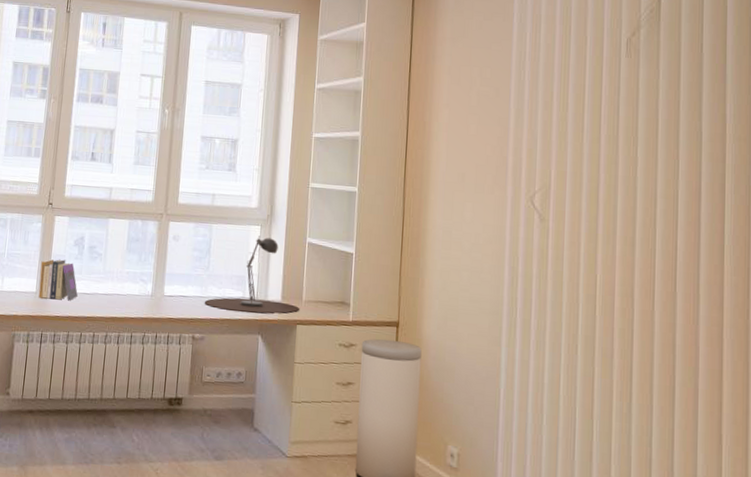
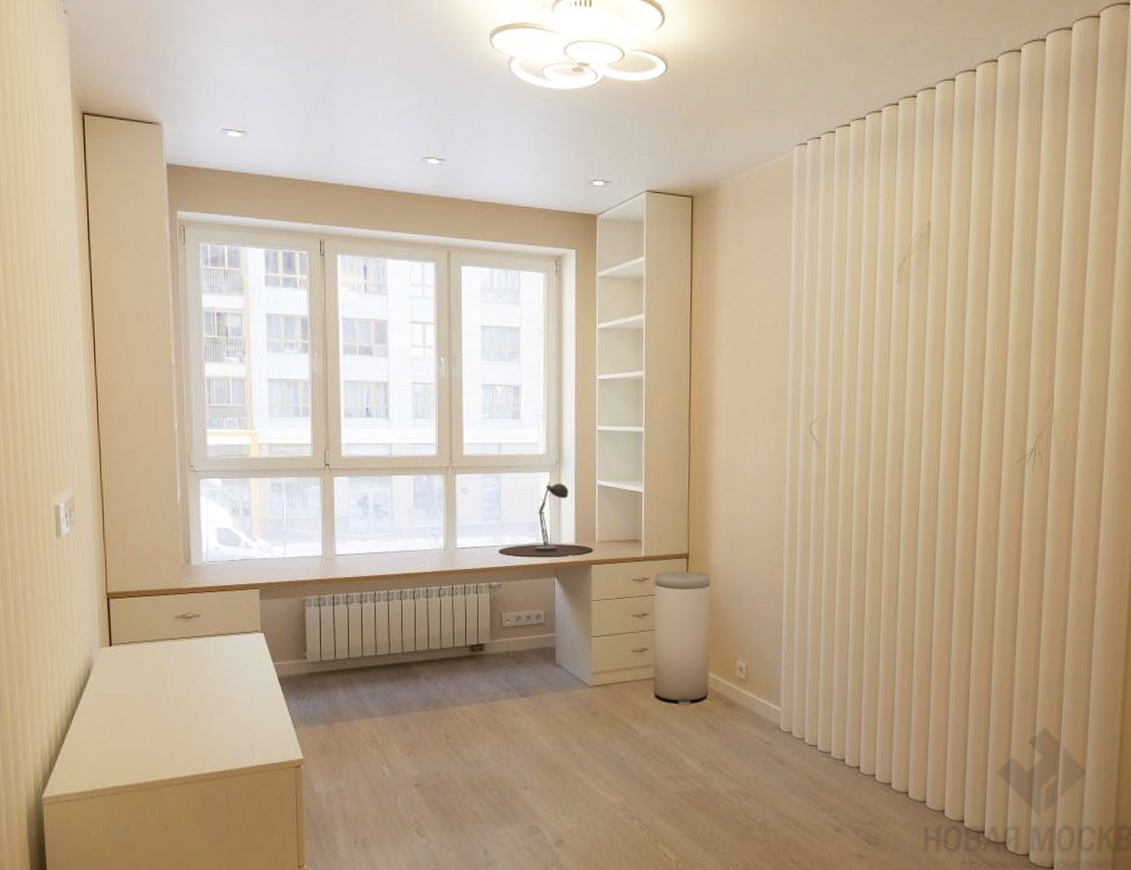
books: present [38,259,78,301] -> none [324,521,367,562]

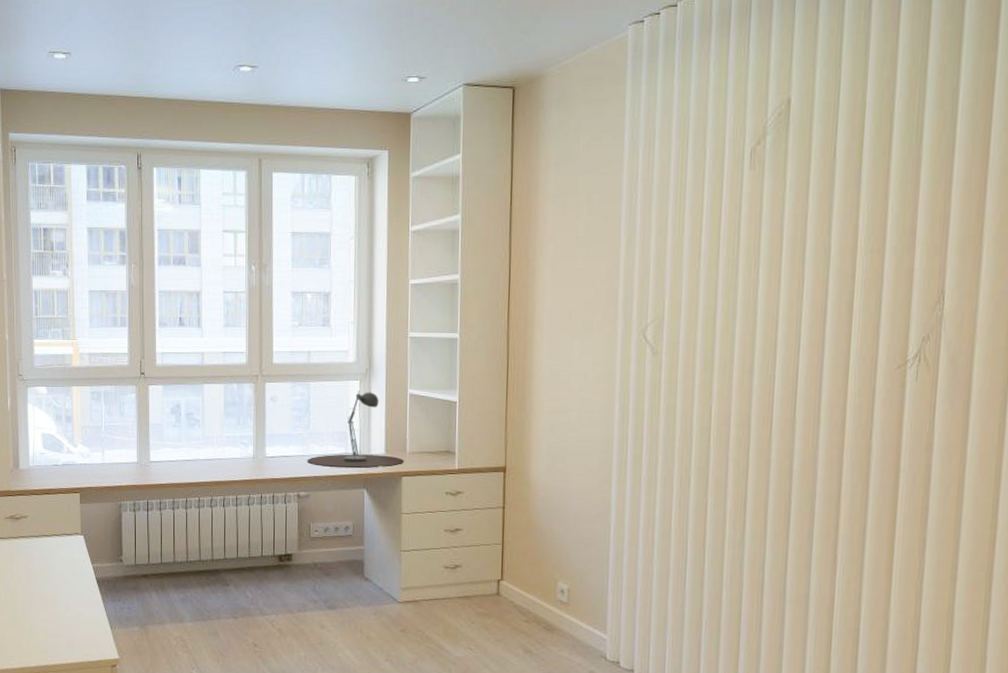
pedal bin: present [653,570,711,706] -> none [466,484,530,628]

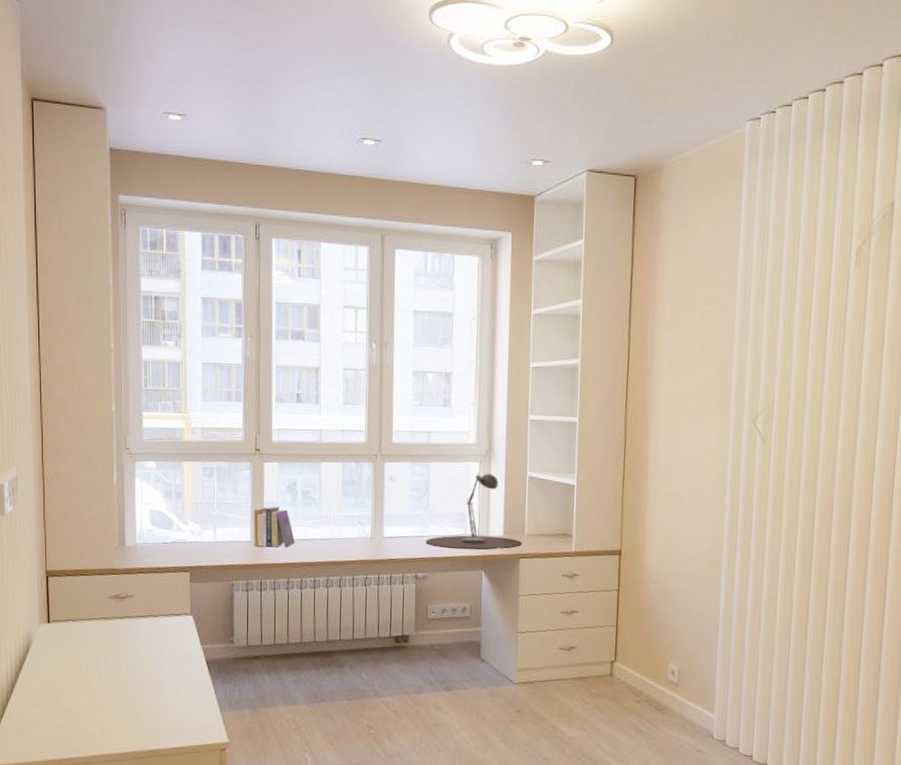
books: none [139,428,179,469] -> present [253,506,295,548]

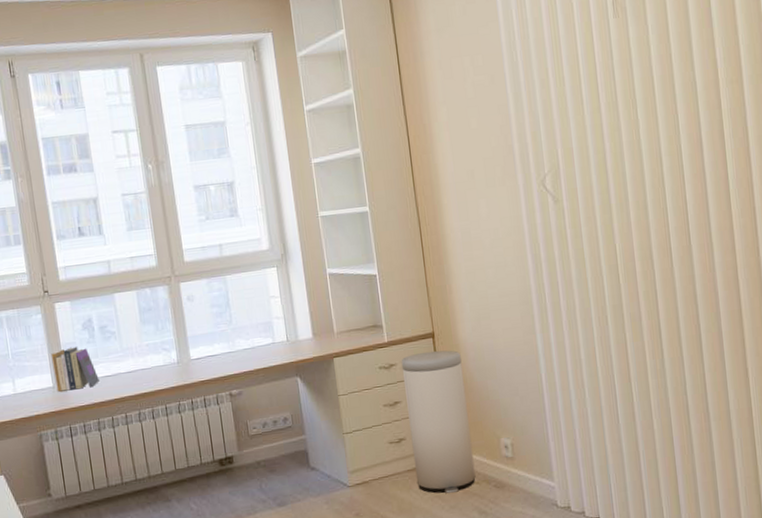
desk lamp: present [425,472,522,550] -> none [234,277,333,361]
pedal bin: none [580,567,644,708] -> present [401,350,476,495]

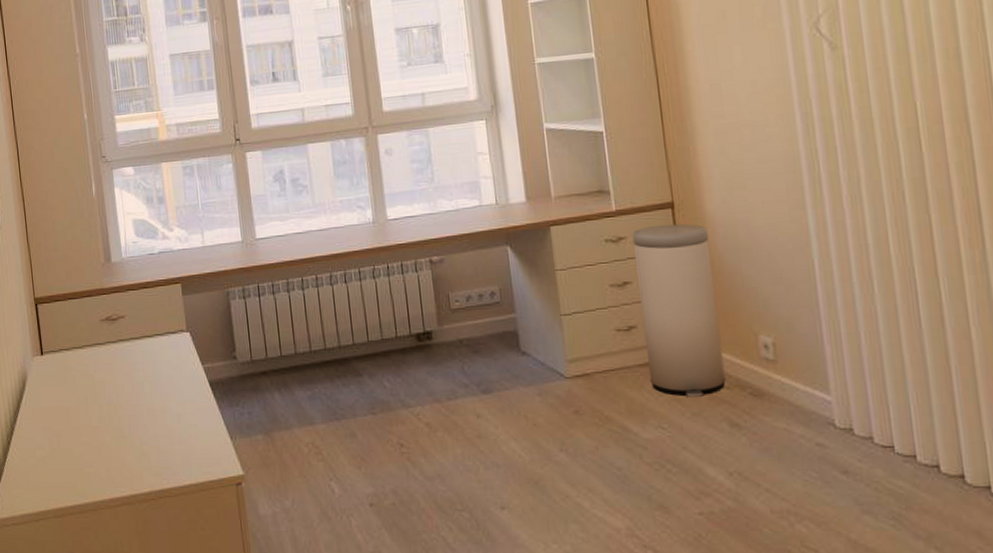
books: present [51,346,100,392] -> none [240,199,290,247]

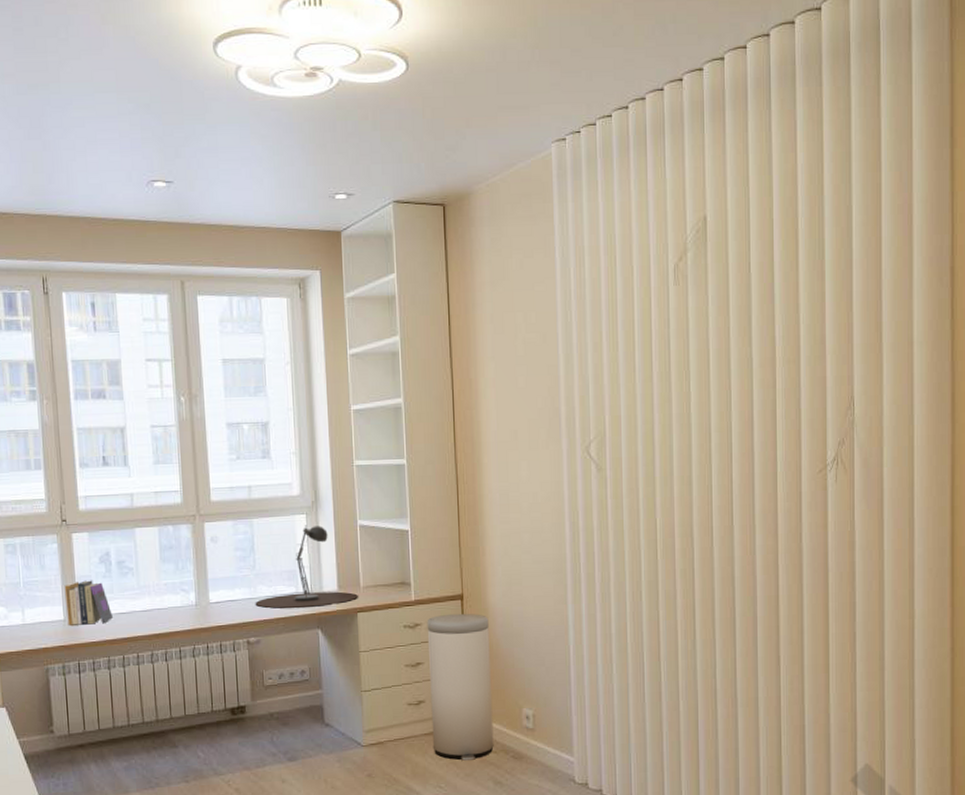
books: none [240,199,290,247] -> present [64,580,113,626]
desk lamp: none [435,131,550,224] -> present [255,525,358,609]

